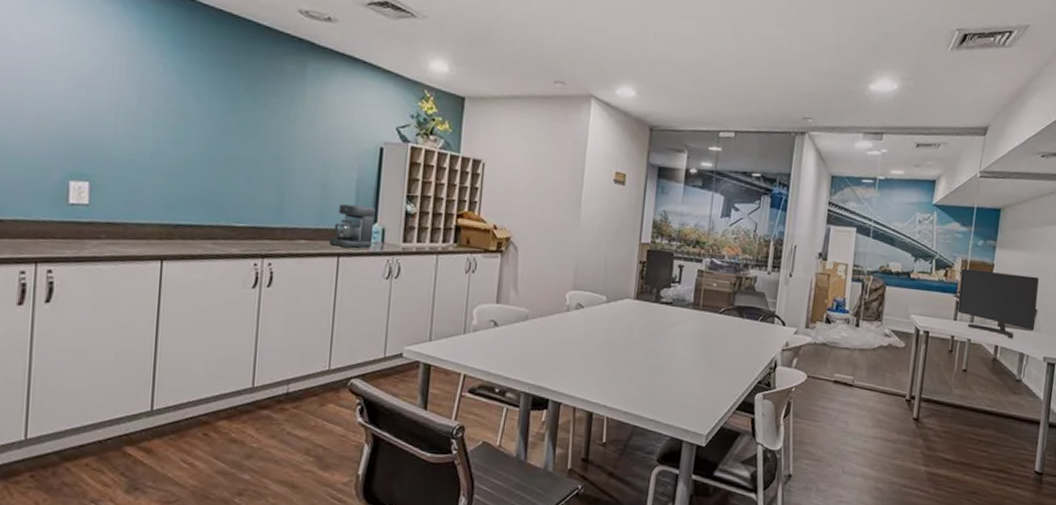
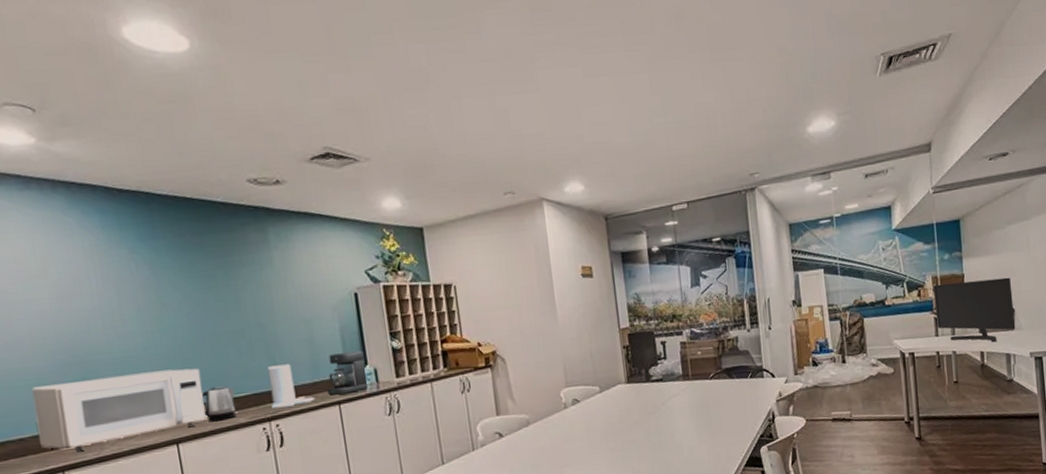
microwave: none [20,170,204,247] -> present [32,368,206,453]
kettle: none [197,210,234,247] -> present [201,386,237,422]
paper towel: none [268,202,314,248] -> present [267,364,314,409]

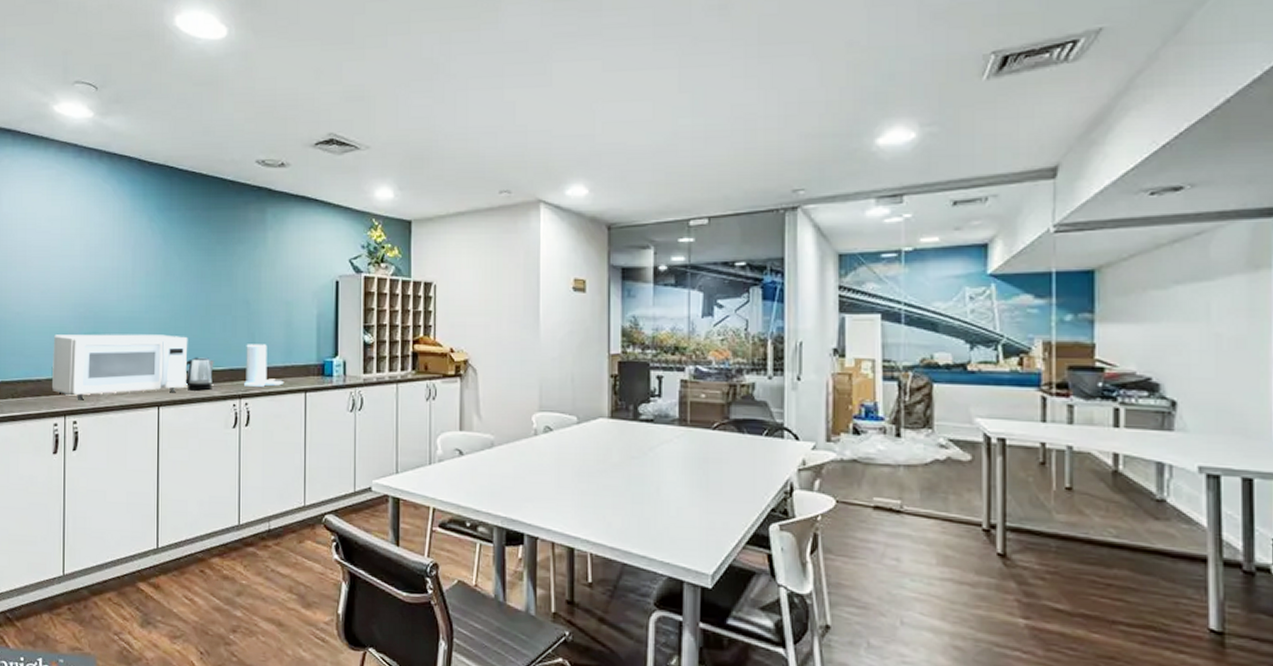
coffee maker: present [326,351,369,395] -> none [295,340,336,384]
computer monitor: present [933,277,1016,343] -> none [1044,353,1177,444]

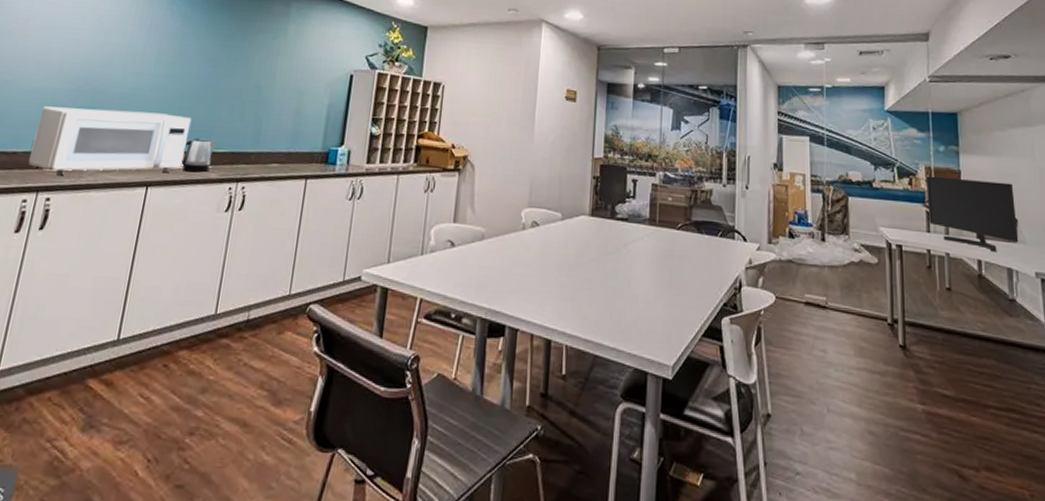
paper towel: present [244,344,283,387] -> none [244,128,285,172]
computer monitor: none [1044,353,1177,444] -> present [926,176,1019,253]

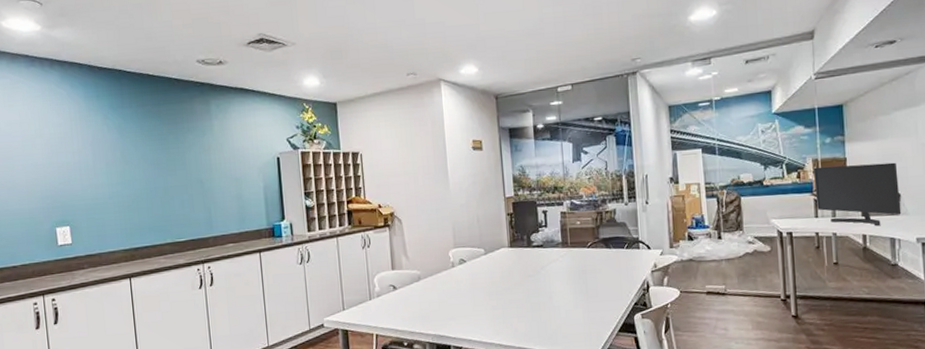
microwave: present [29,106,192,176] -> none [25,215,154,280]
kettle: present [181,138,216,173] -> none [151,232,177,261]

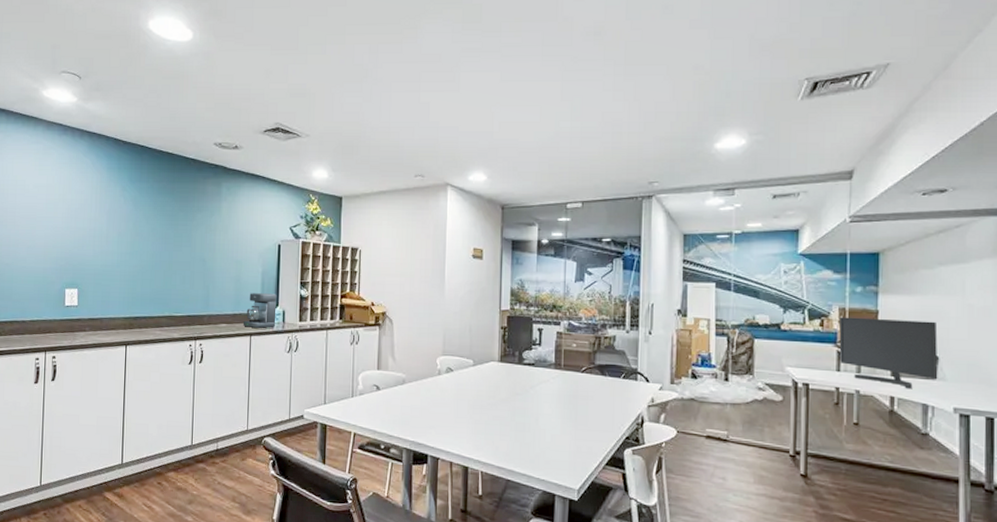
coffee maker: none [250,207,285,245] -> present [242,293,277,329]

